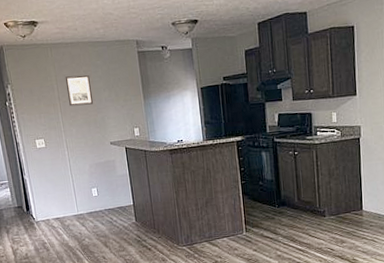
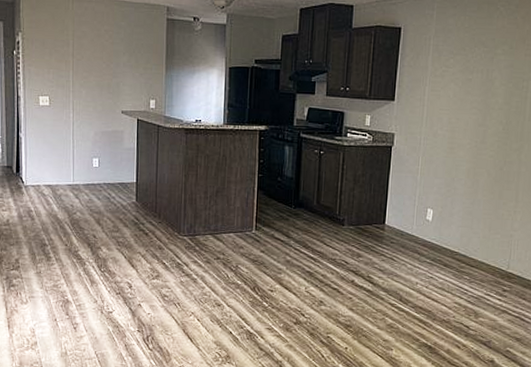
wall art: present [65,75,94,107] -> none [83,33,111,67]

